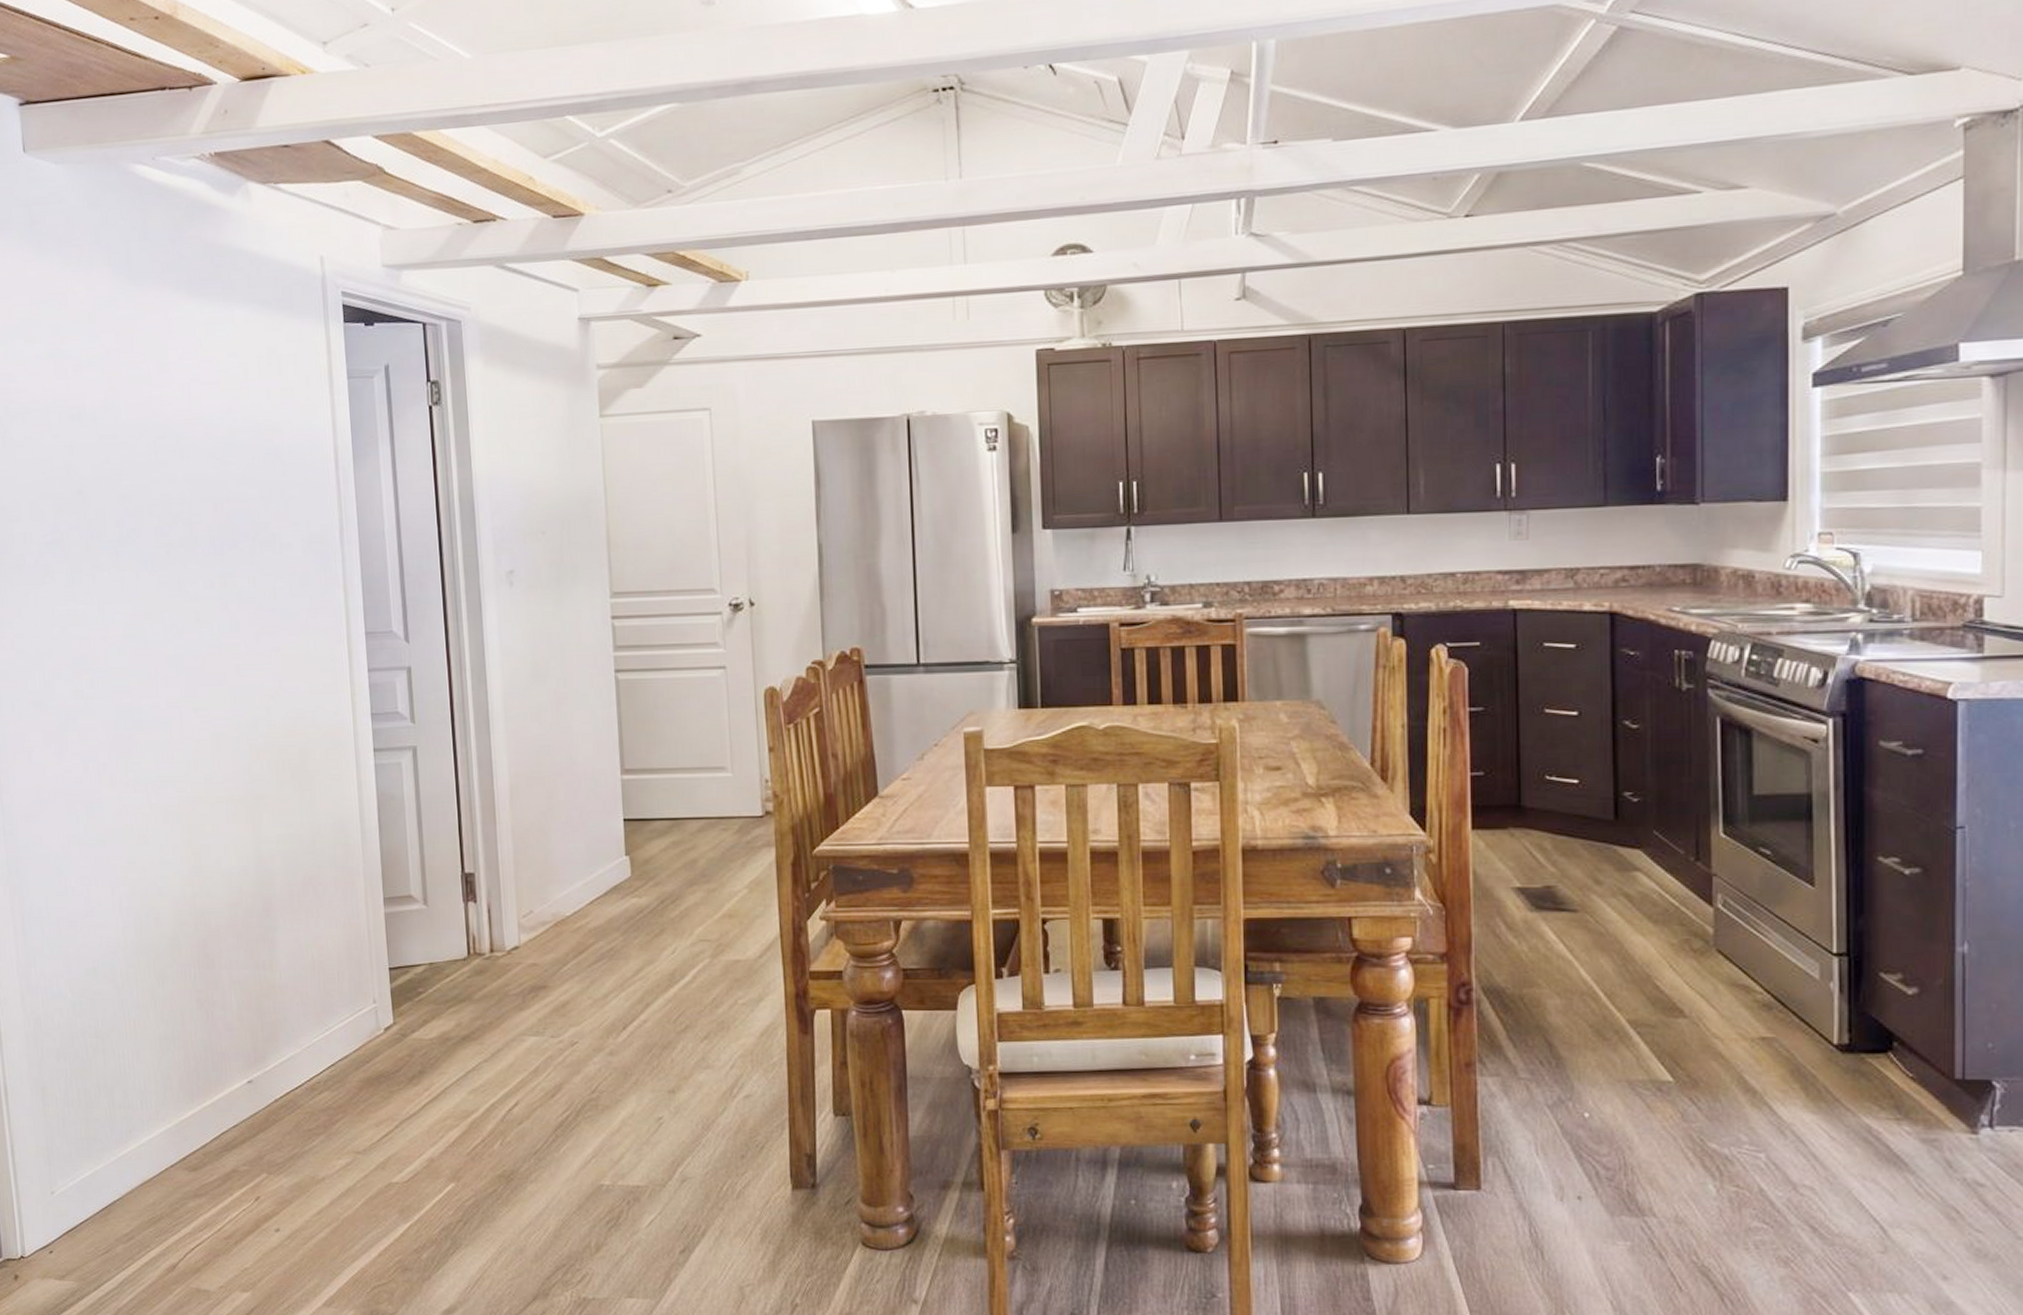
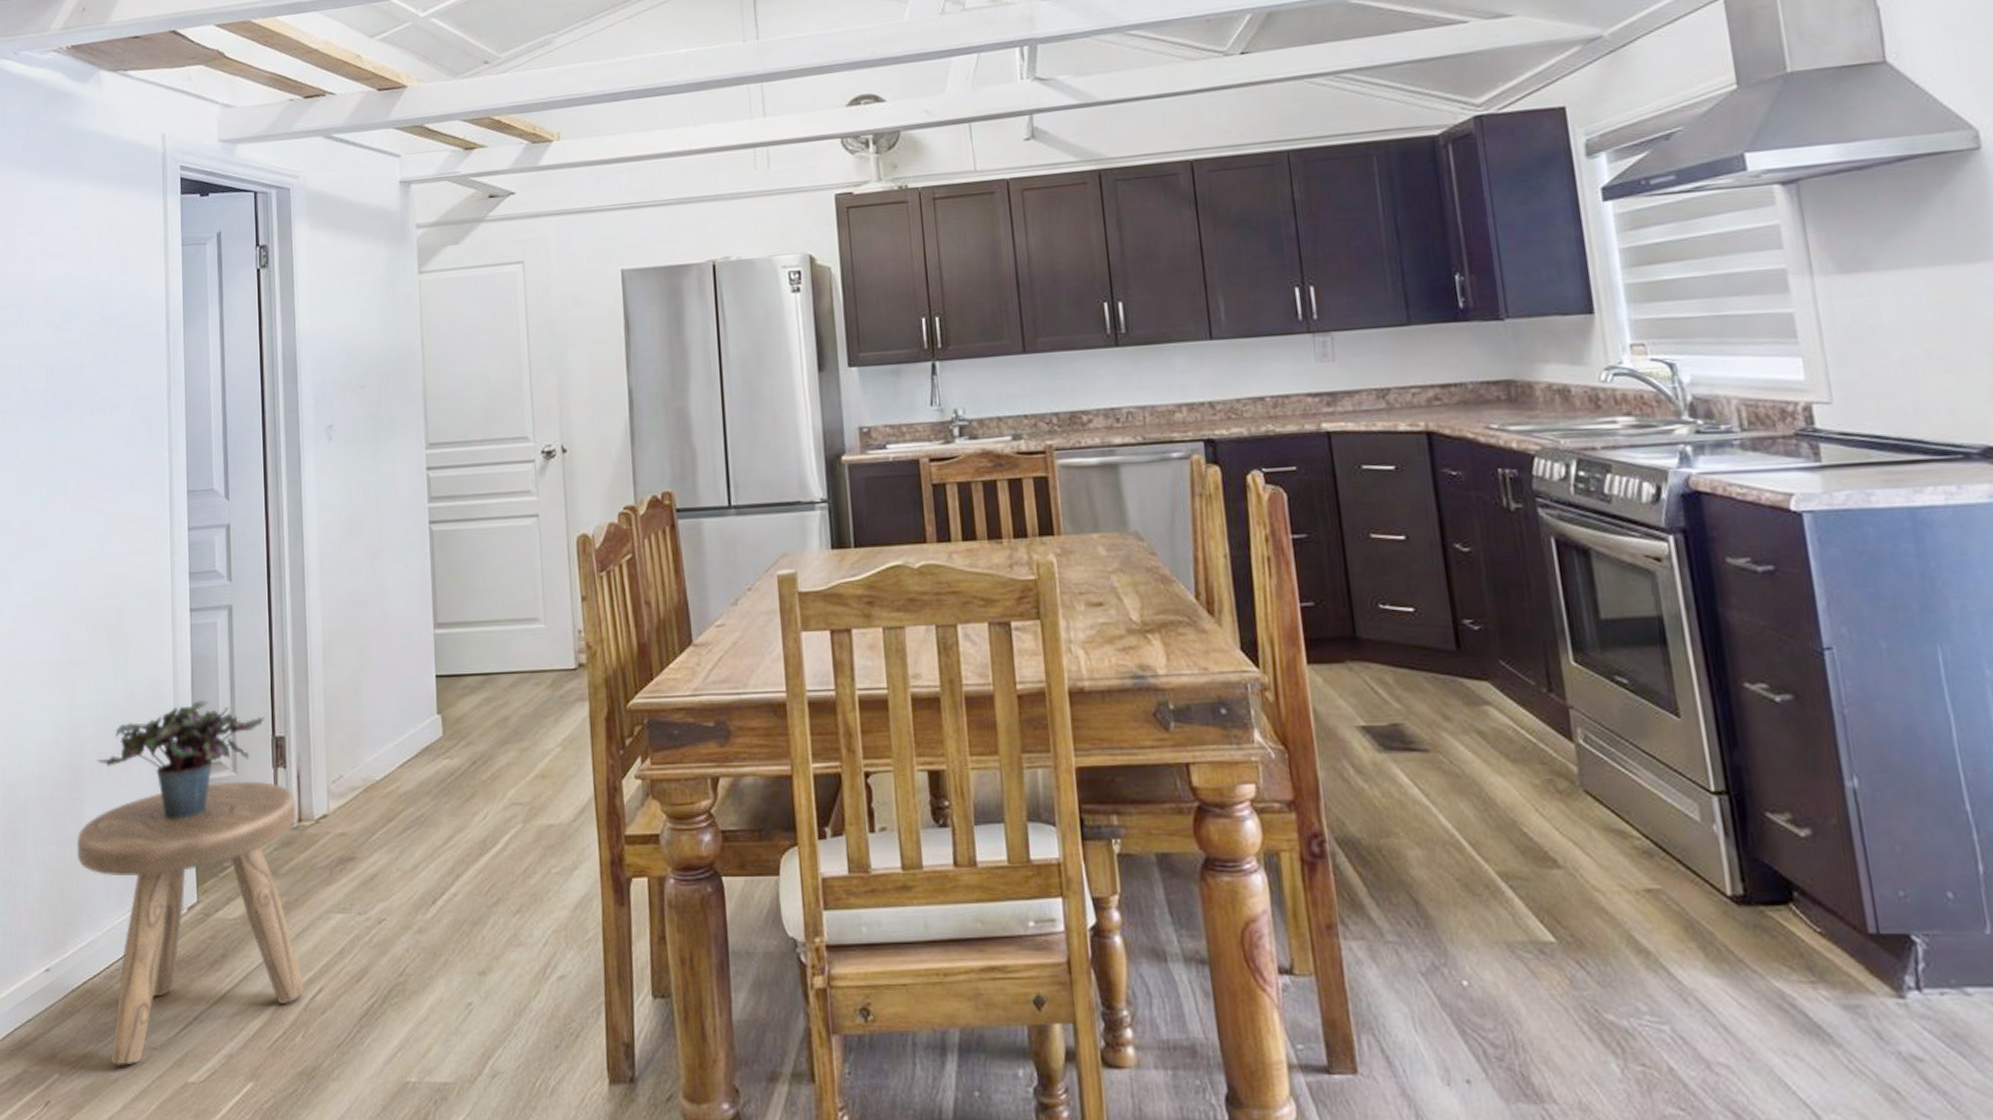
stool: none [271,913,502,1167] -> present [76,781,305,1066]
potted plant: none [285,836,454,948] -> present [95,699,265,819]

